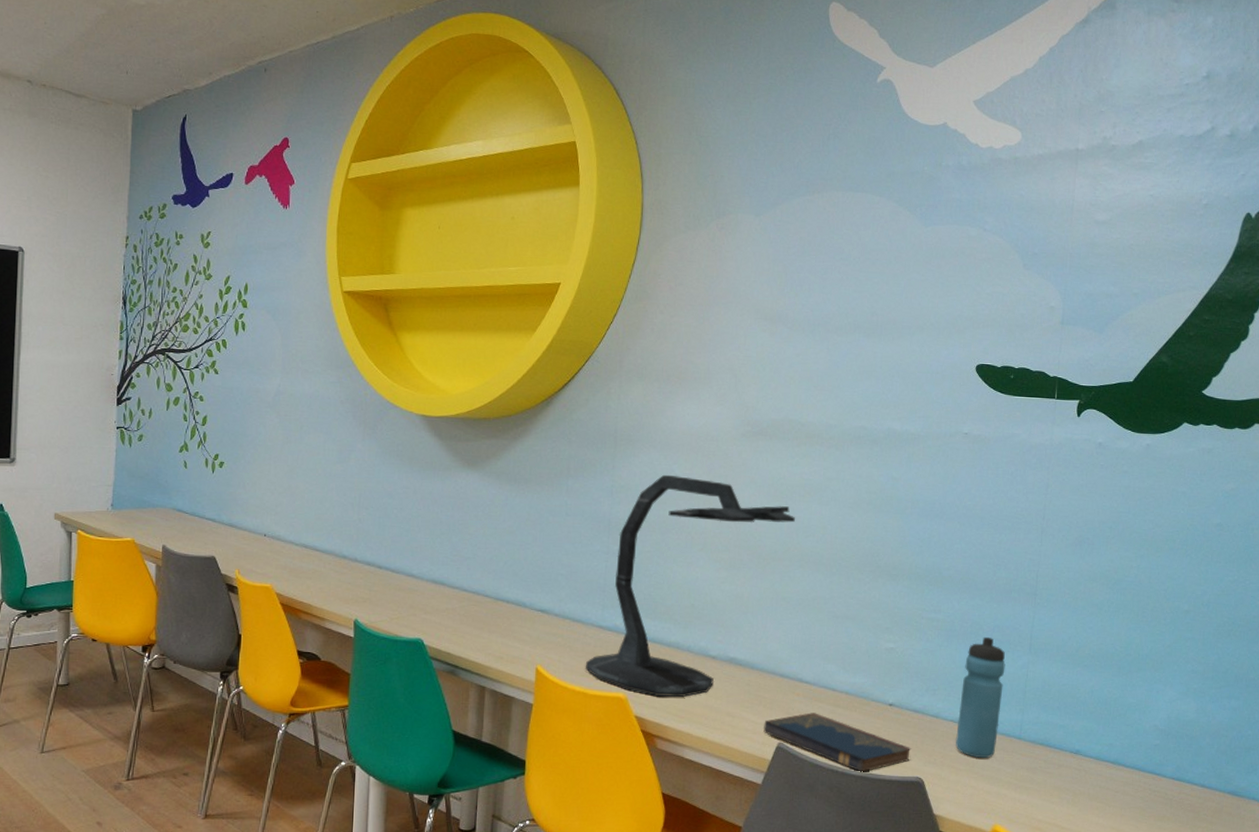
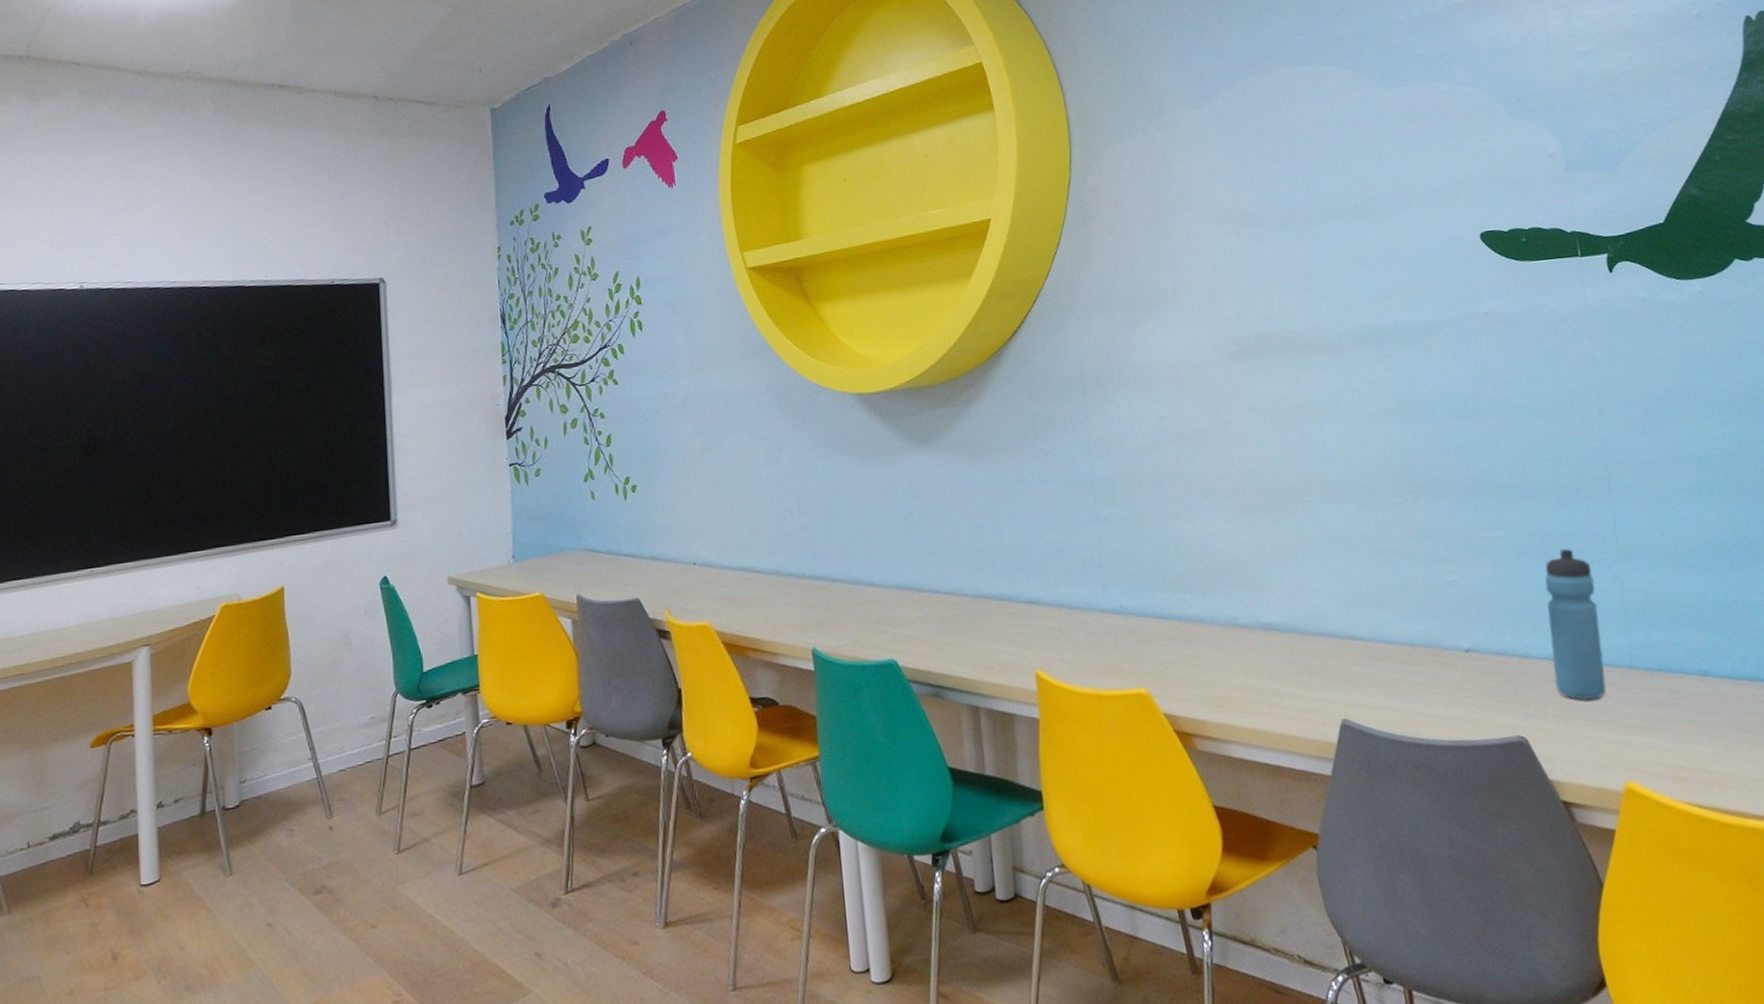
desk lamp: present [585,474,795,698] -> none [1093,415,1309,686]
hardcover book: present [763,713,911,772] -> none [1320,675,1507,741]

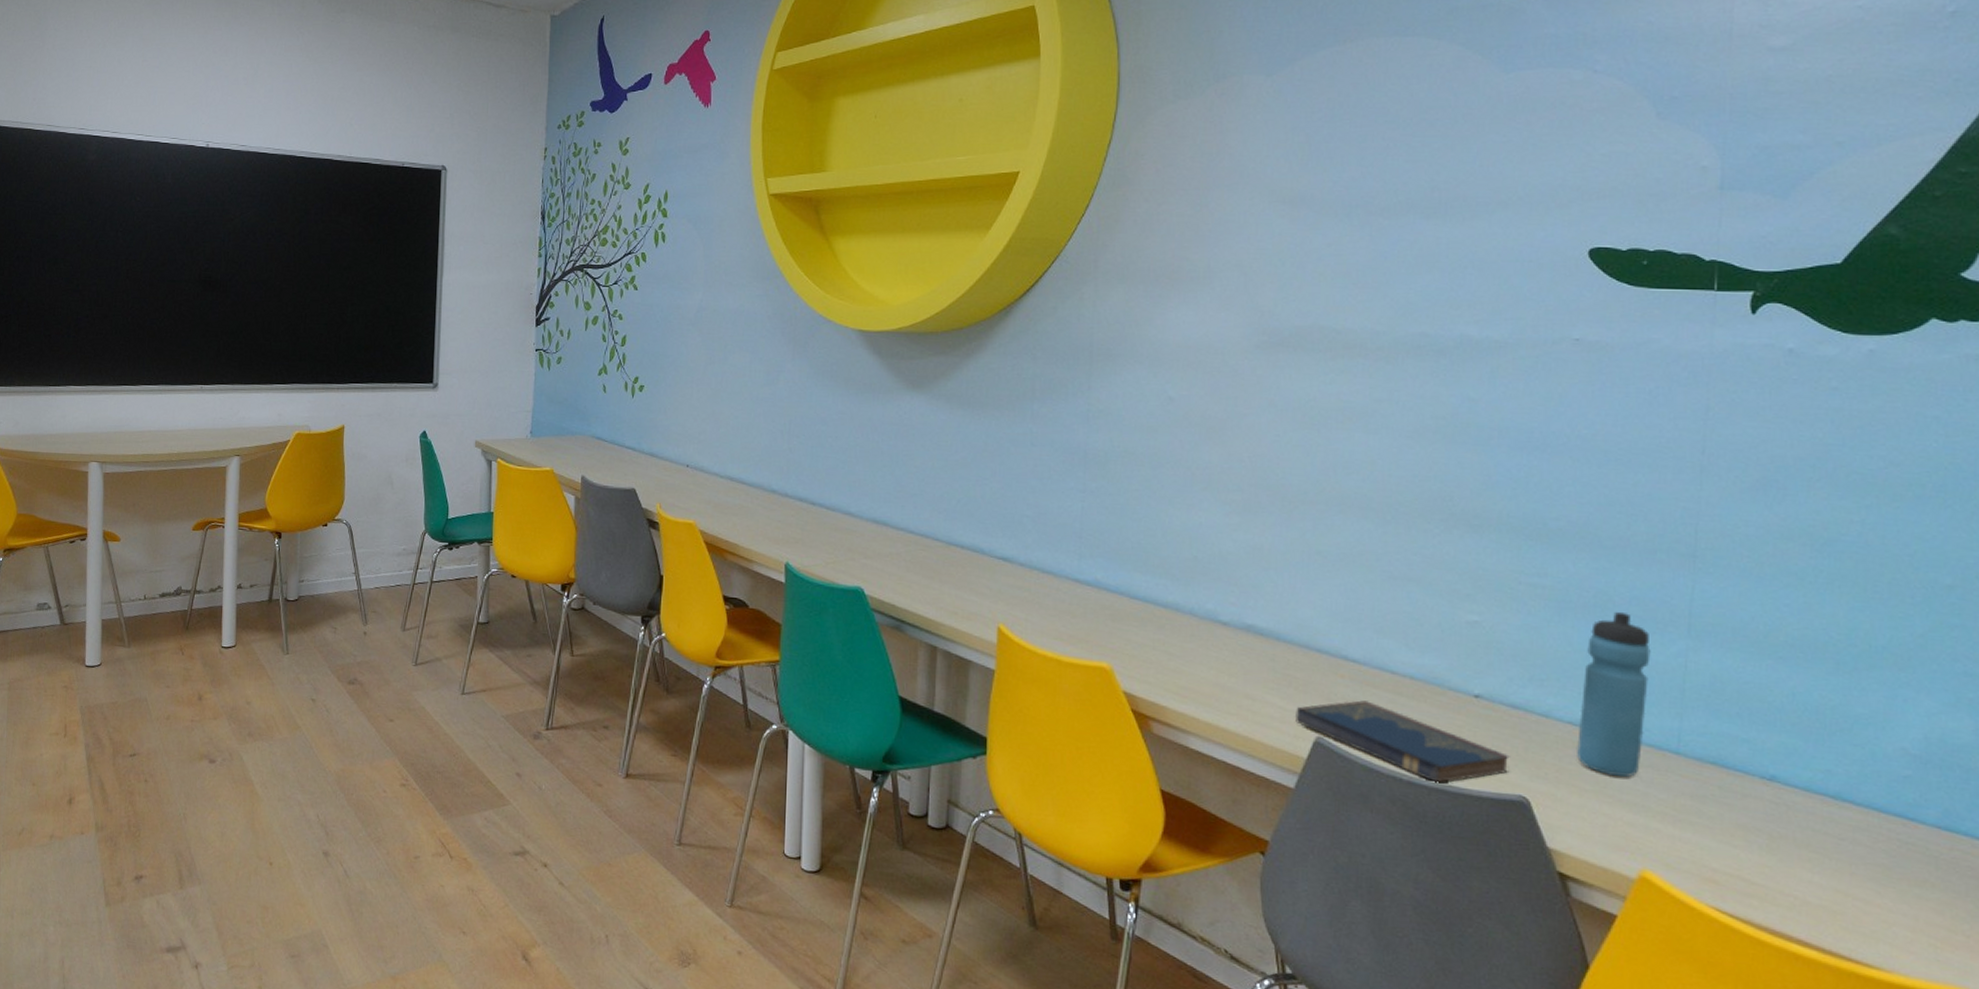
hardcover book: none [1320,675,1507,741] -> present [1295,700,1510,783]

